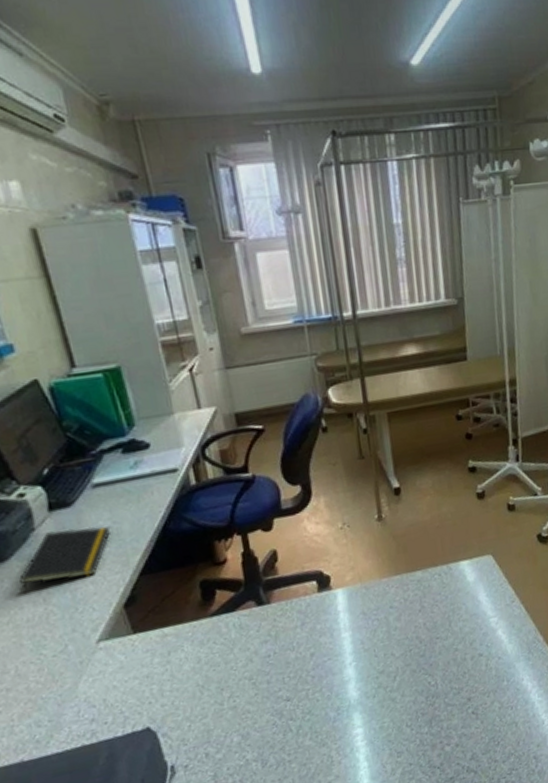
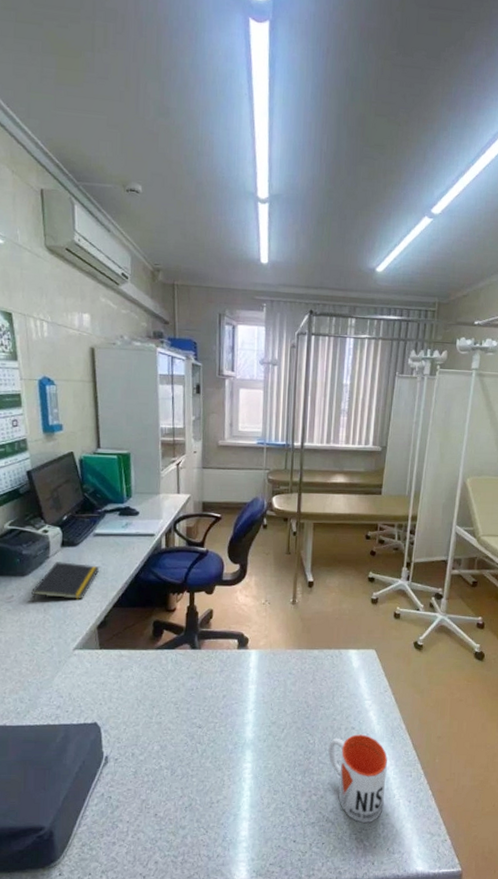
mug: none [454,659,532,763] -> present [328,734,387,823]

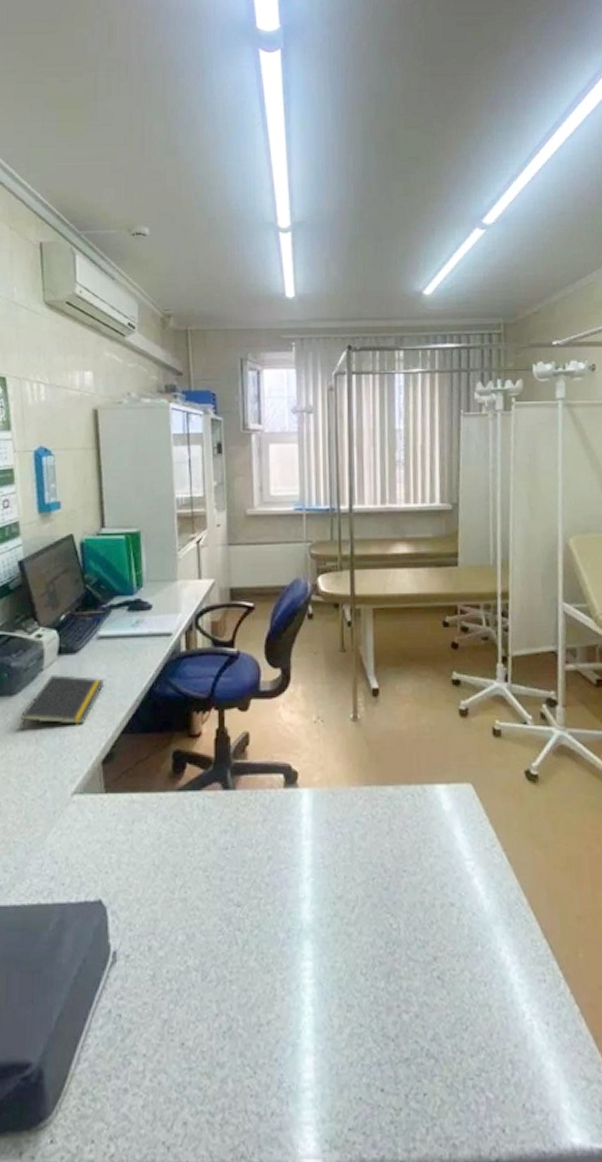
mug: present [328,734,387,823] -> none [419,914,509,1059]

